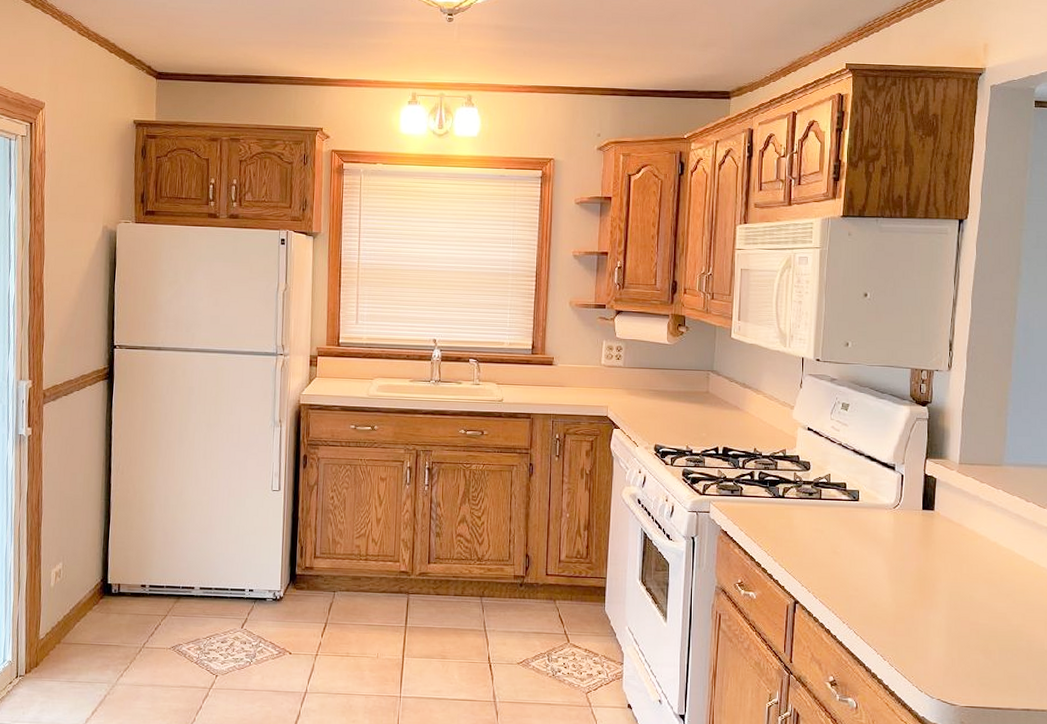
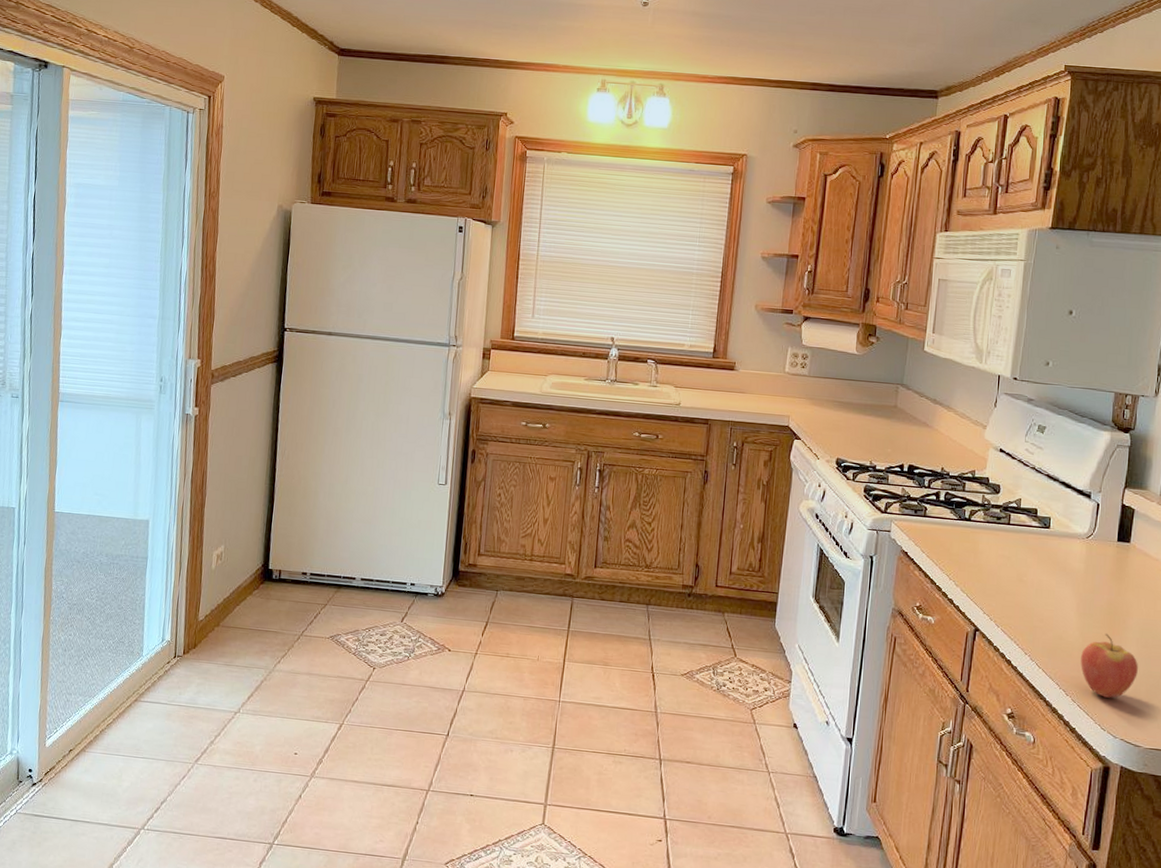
fruit: none [895,598,949,660] -> present [1080,633,1138,698]

